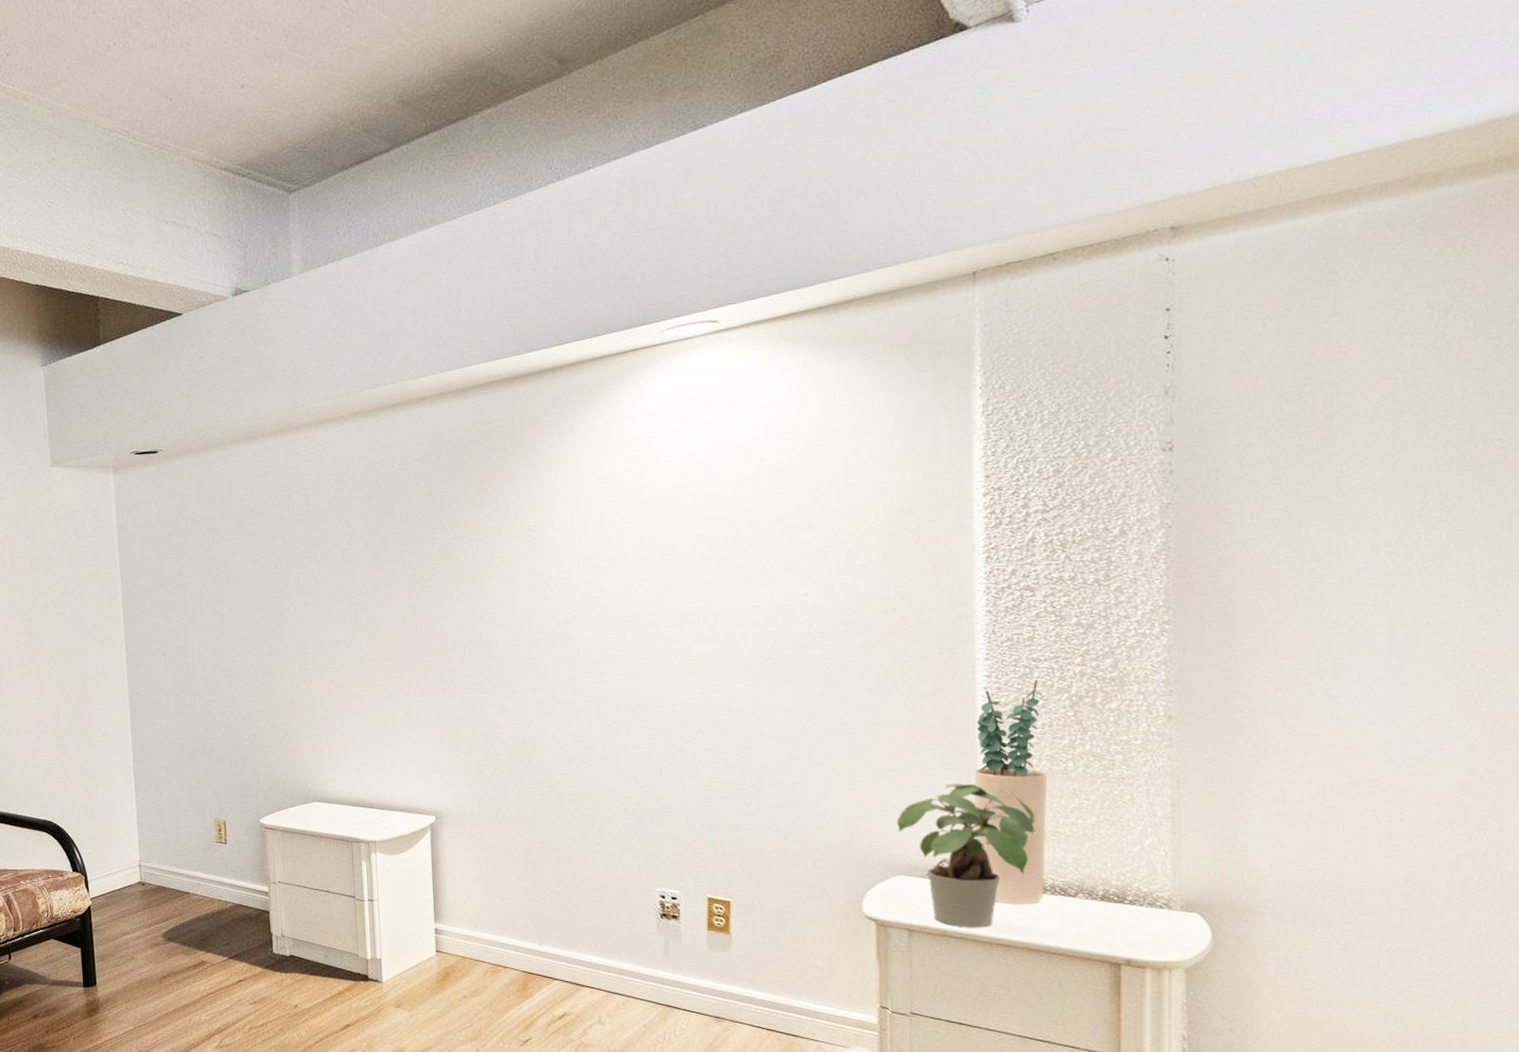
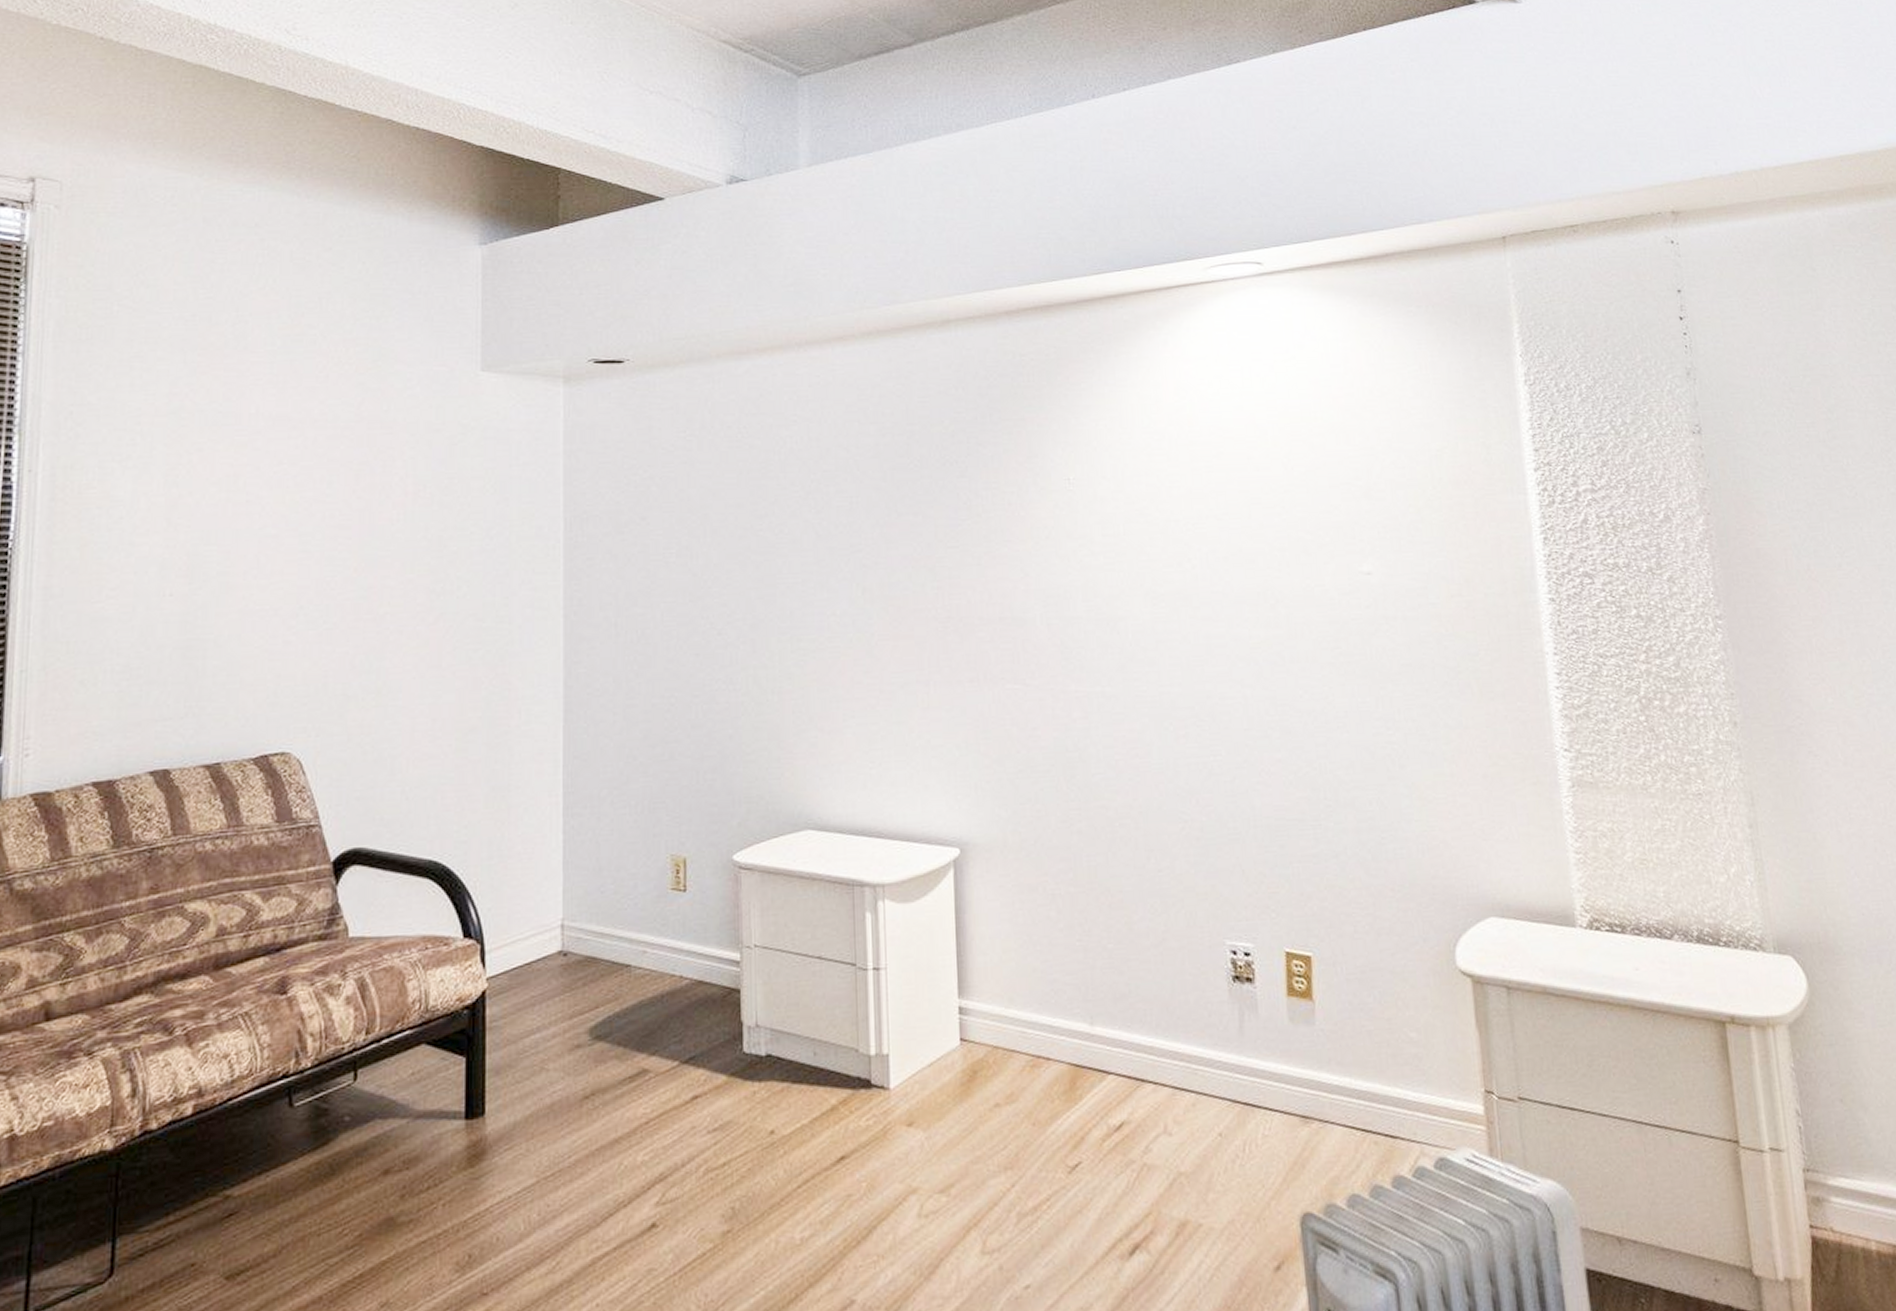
potted plant: present [896,783,1037,928] -> none [1482,801,1624,982]
vase: present [973,680,1048,905] -> none [1553,679,1640,952]

